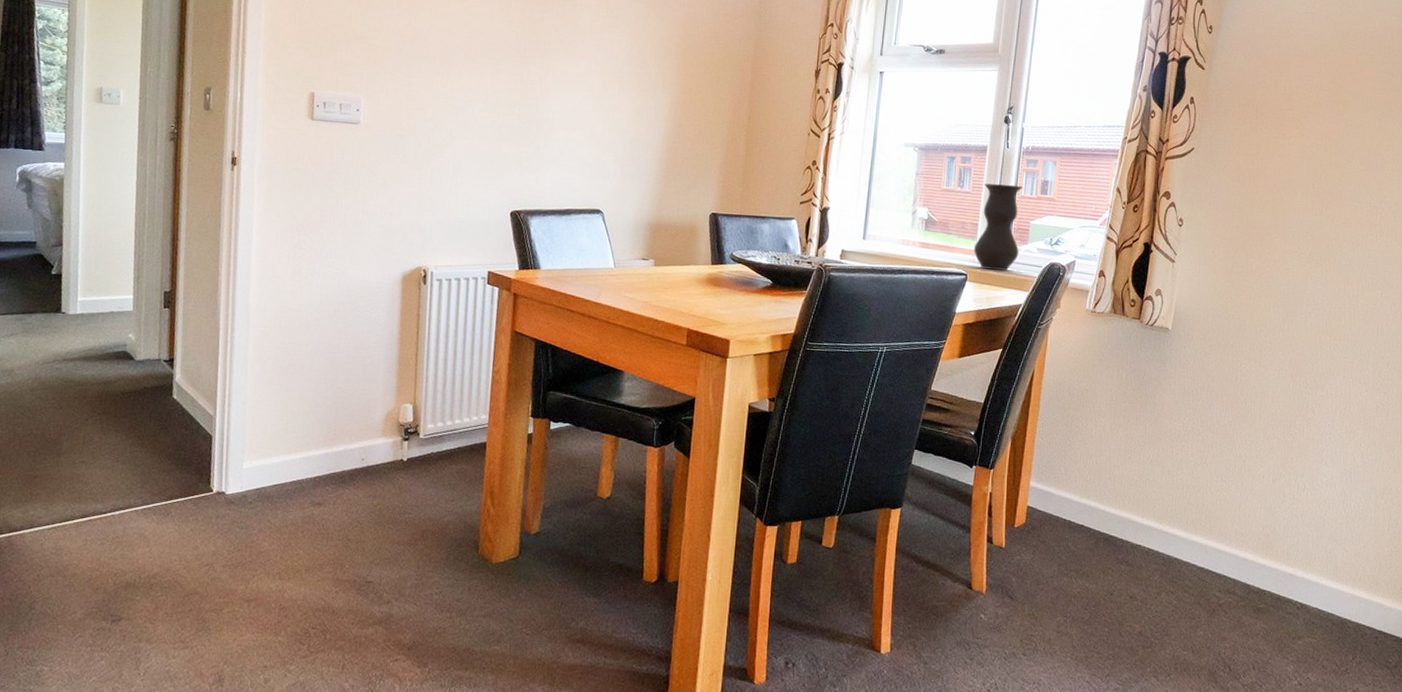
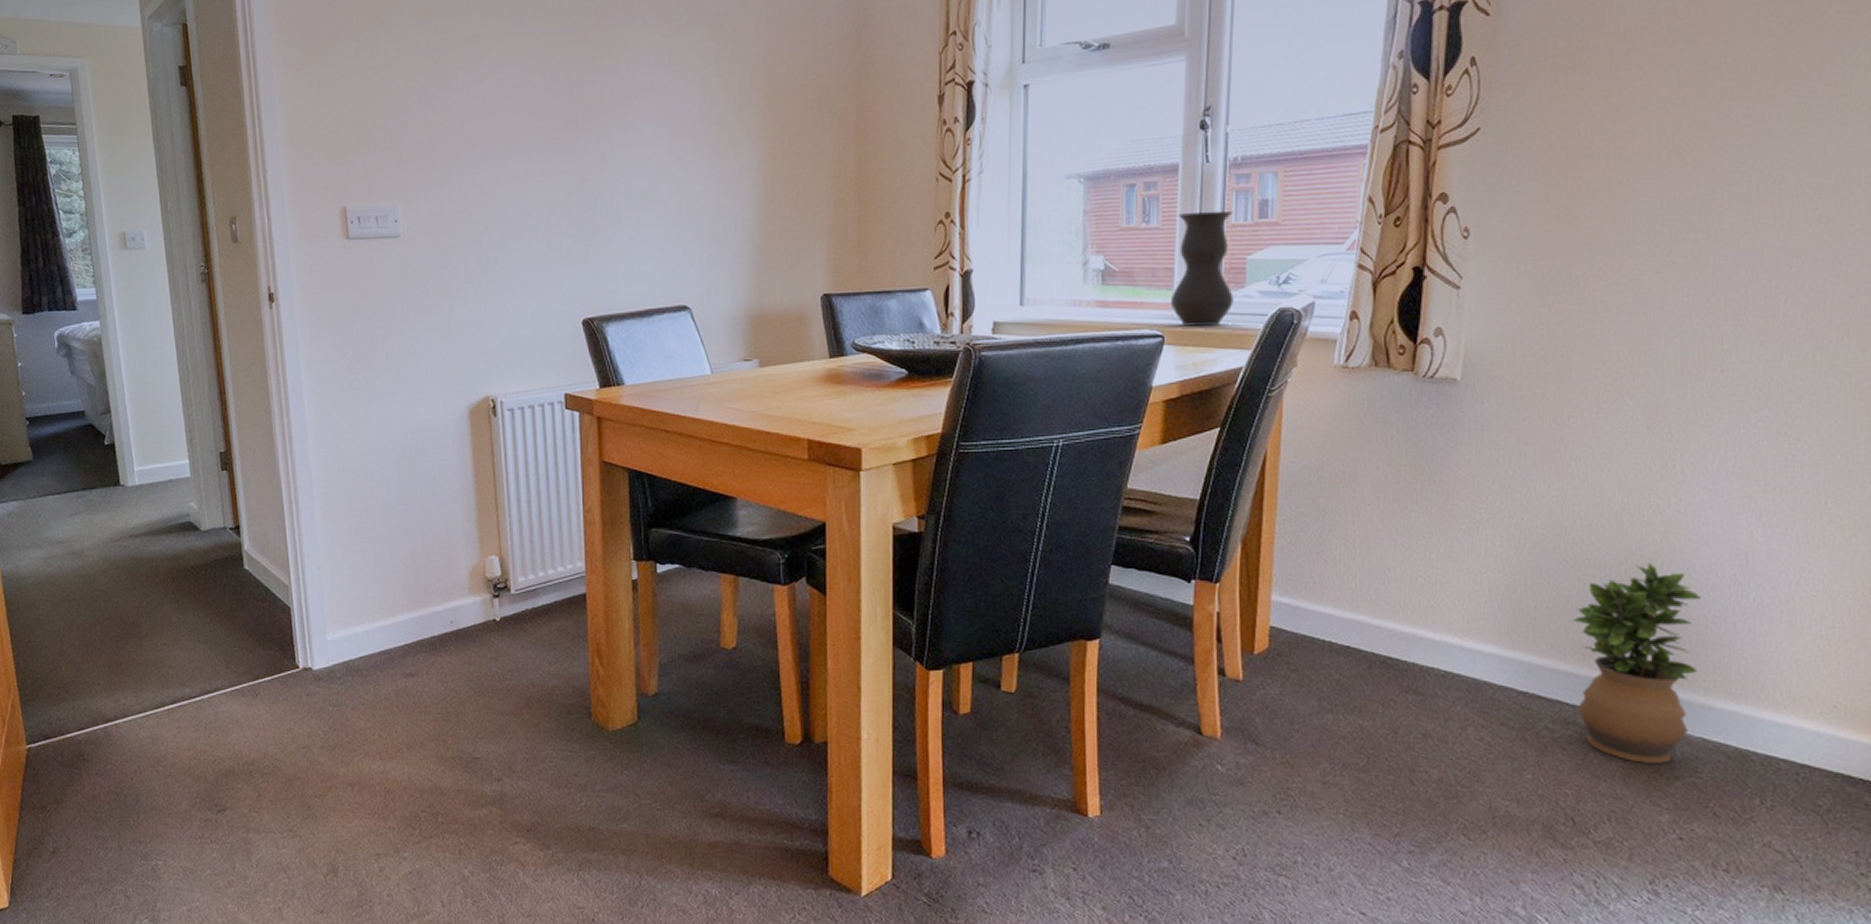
potted plant: none [1236,475,1321,627] -> present [1572,562,1701,763]

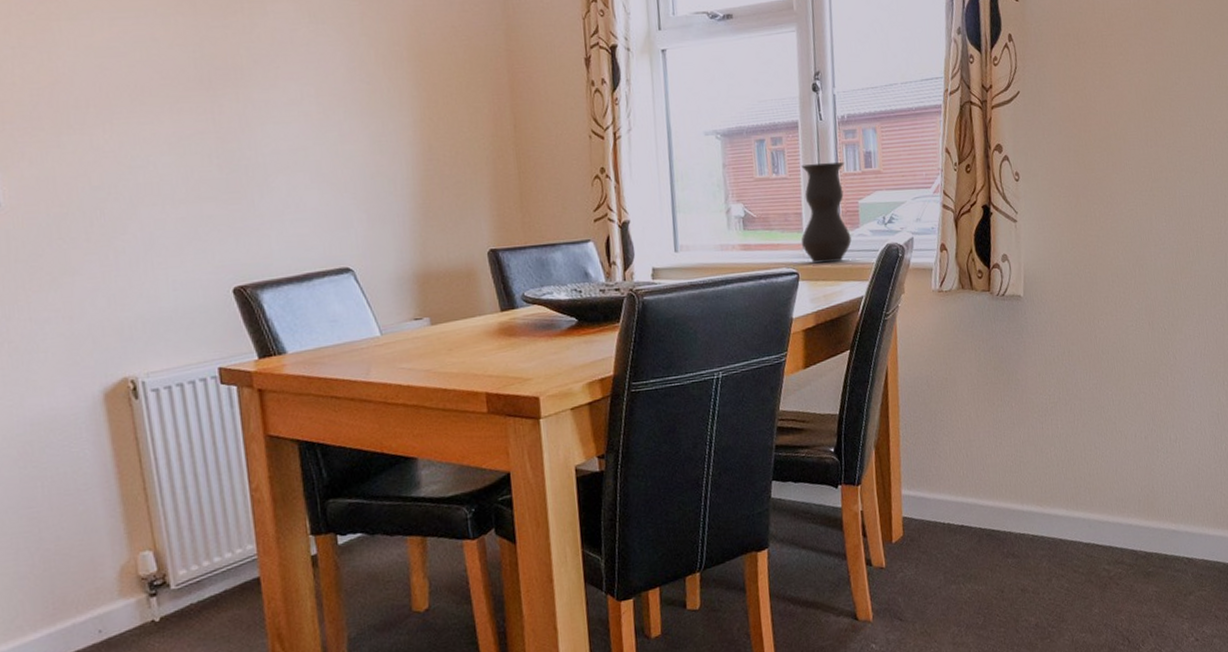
potted plant: present [1572,562,1701,763] -> none [1114,429,1196,586]

